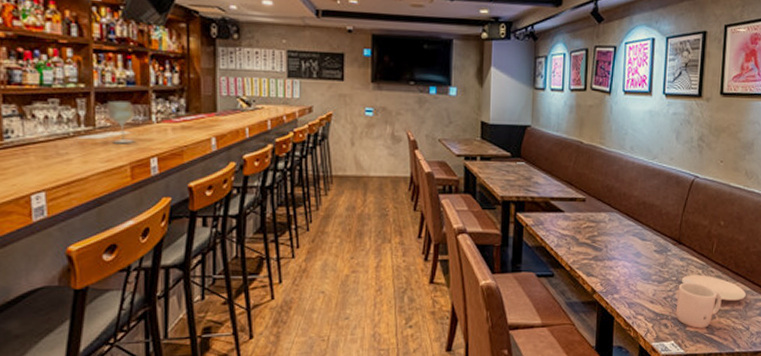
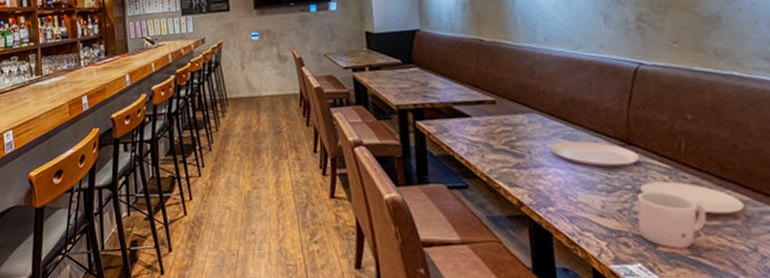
wine glass: present [105,100,135,144] -> none [49,52,70,88]
plate: none [622,238,685,262] -> present [550,140,640,167]

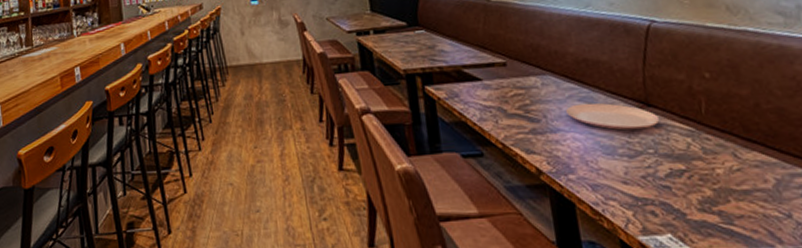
mug: present [637,191,707,248] -> none [660,154,736,216]
plate: present [639,181,744,214] -> none [662,144,773,178]

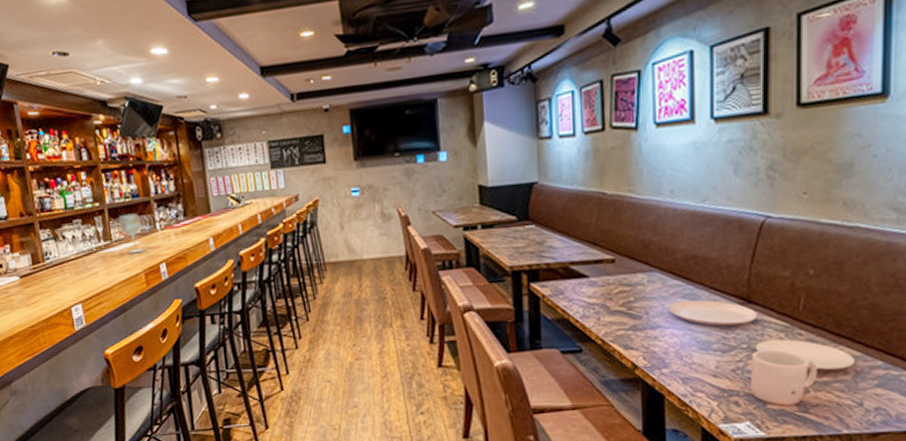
wine glass: none [40,21,62,59] -> present [118,213,146,254]
mug: none [660,154,736,216] -> present [749,349,818,406]
plate: none [662,144,773,178] -> present [755,339,855,370]

